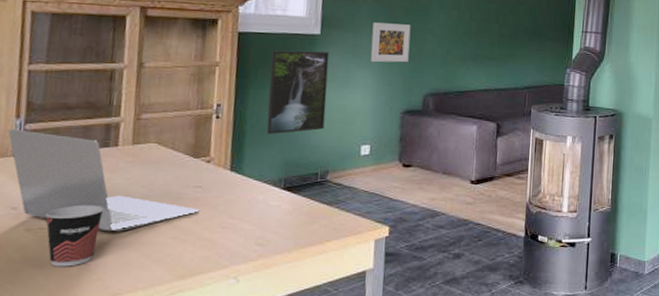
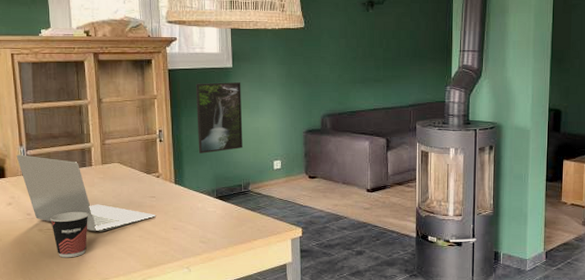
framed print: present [370,22,411,63] -> none [274,54,306,90]

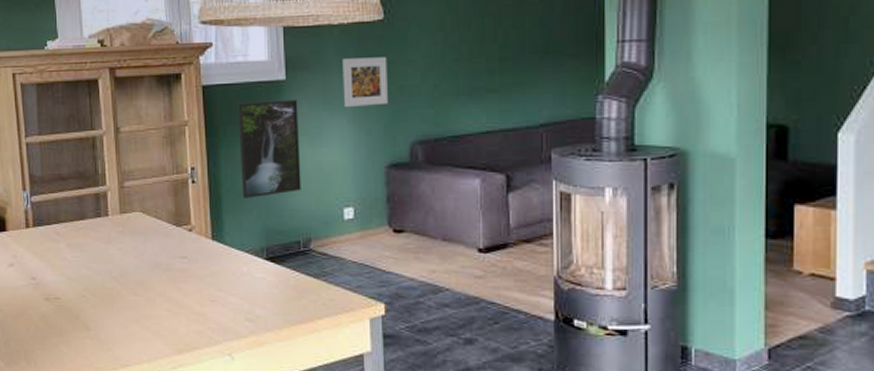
laptop: present [16,154,156,232] -> none [18,202,188,303]
cup: present [49,211,89,258] -> none [57,275,105,336]
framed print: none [274,54,306,90] -> present [342,57,388,108]

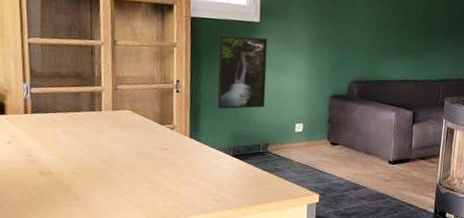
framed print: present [342,57,388,108] -> none [303,13,339,51]

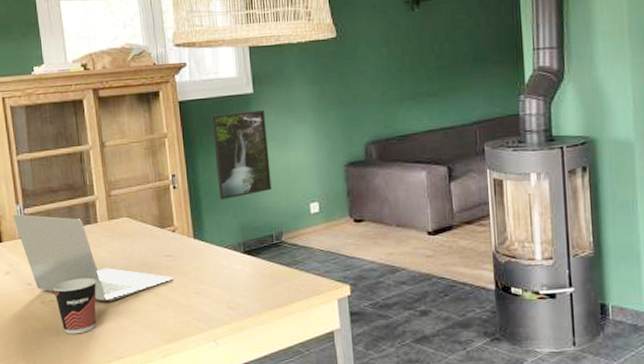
laptop: none [18,91,167,181] -> present [12,214,174,301]
cup: none [52,156,95,205] -> present [52,277,97,334]

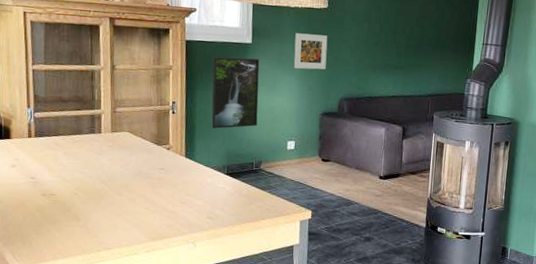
laptop: present [12,214,174,301] -> none [23,116,164,201]
cup: present [52,277,97,334] -> none [54,178,95,225]
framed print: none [302,70,344,116] -> present [293,33,328,70]

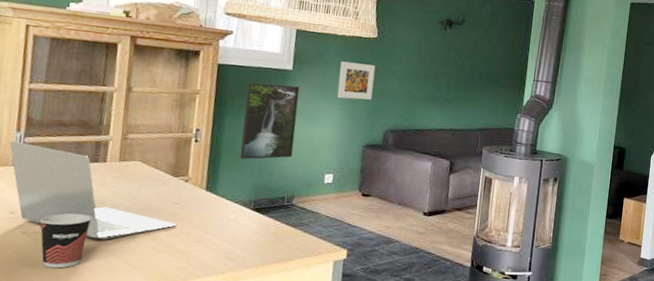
laptop: none [23,116,164,201] -> present [9,141,177,240]
cup: none [54,178,95,225] -> present [39,213,92,268]

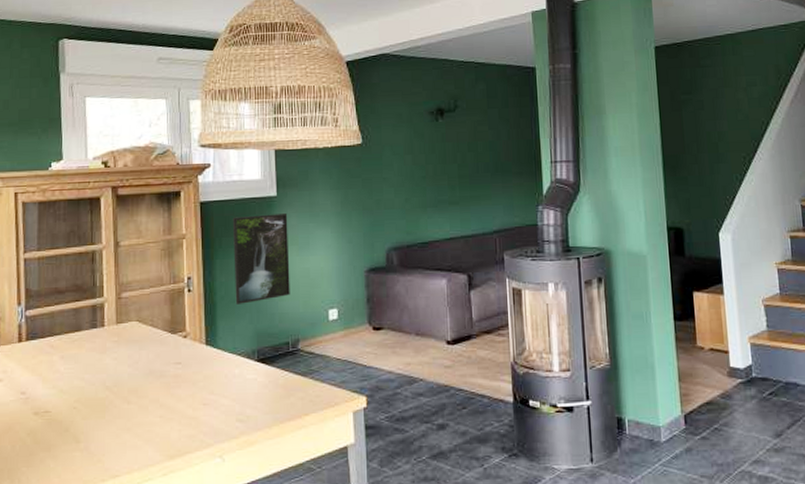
laptop: present [9,141,177,240] -> none [12,316,181,413]
cup: present [39,213,92,268] -> none [48,386,98,450]
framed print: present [337,61,376,100] -> none [327,175,367,220]

